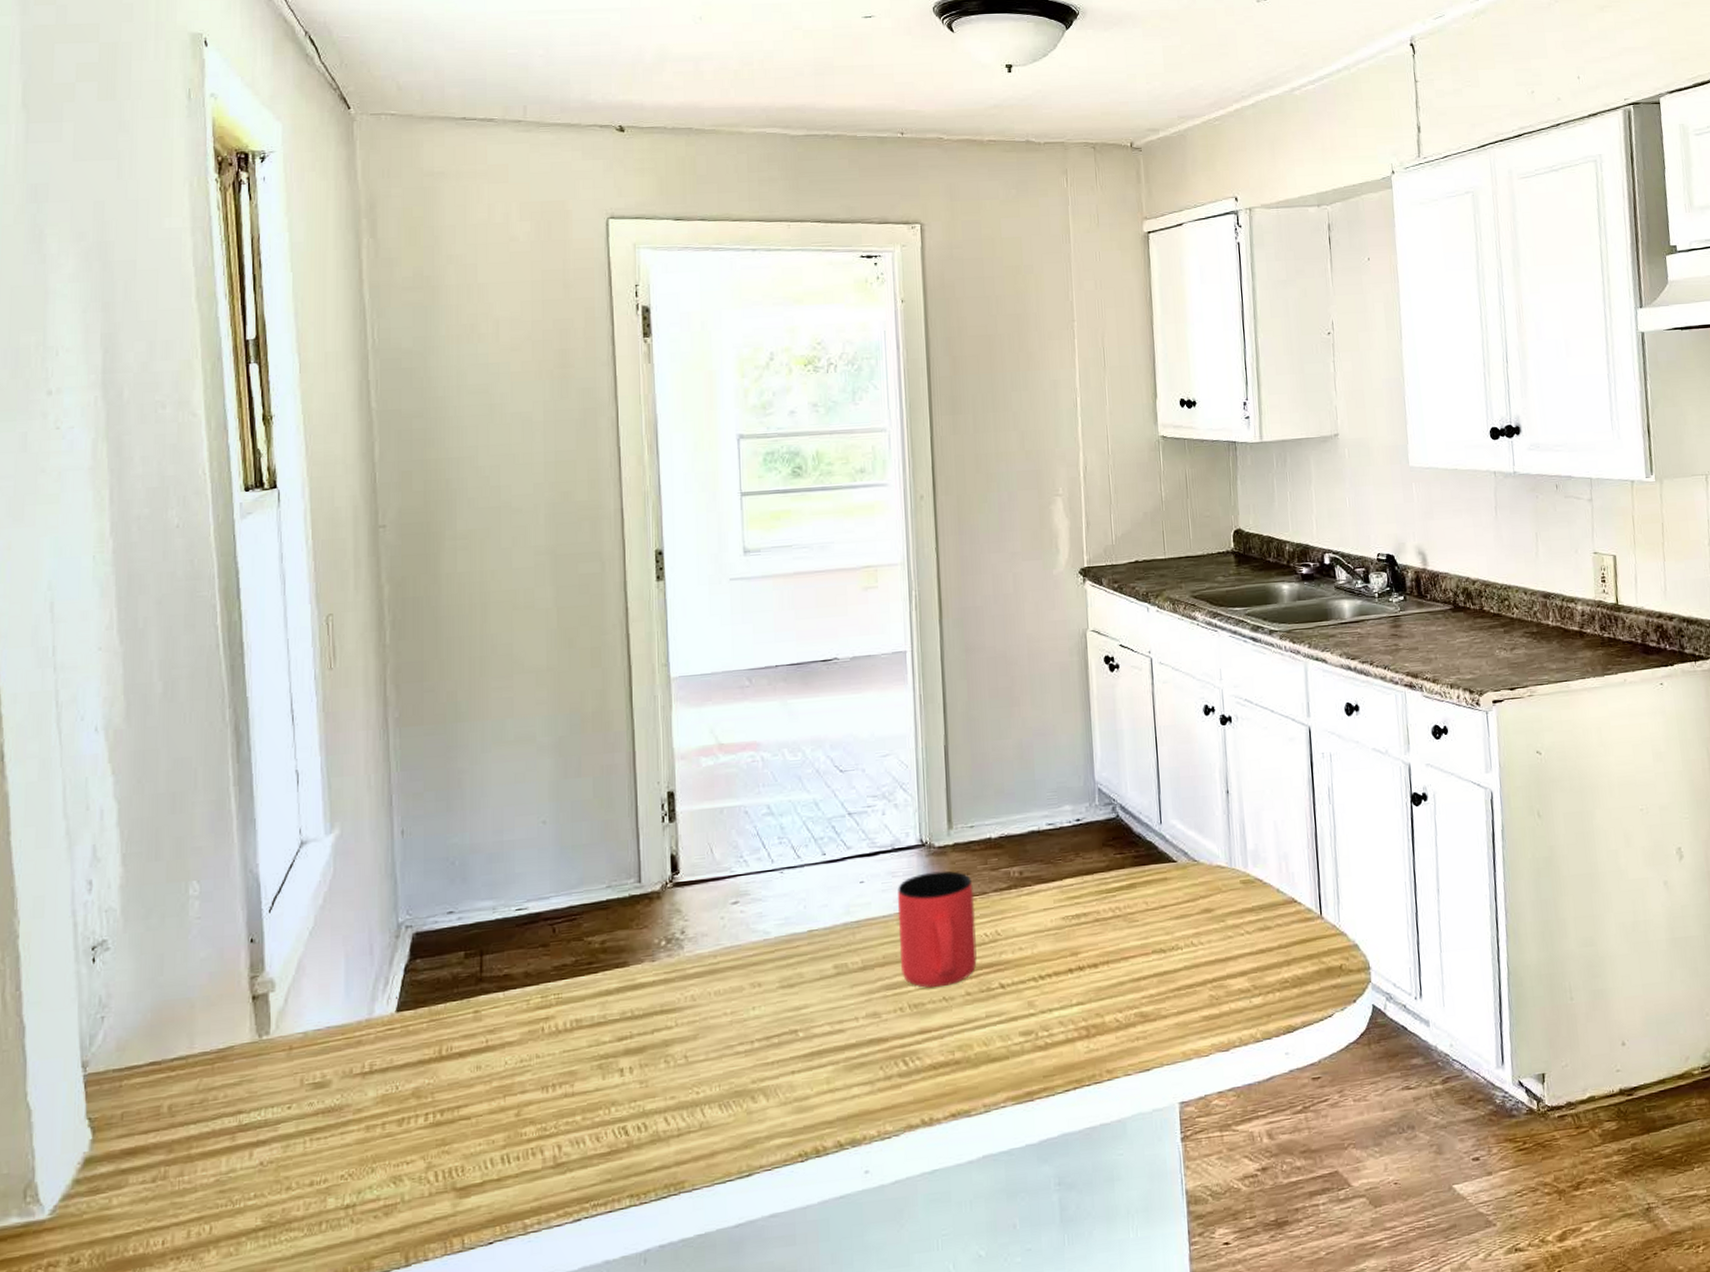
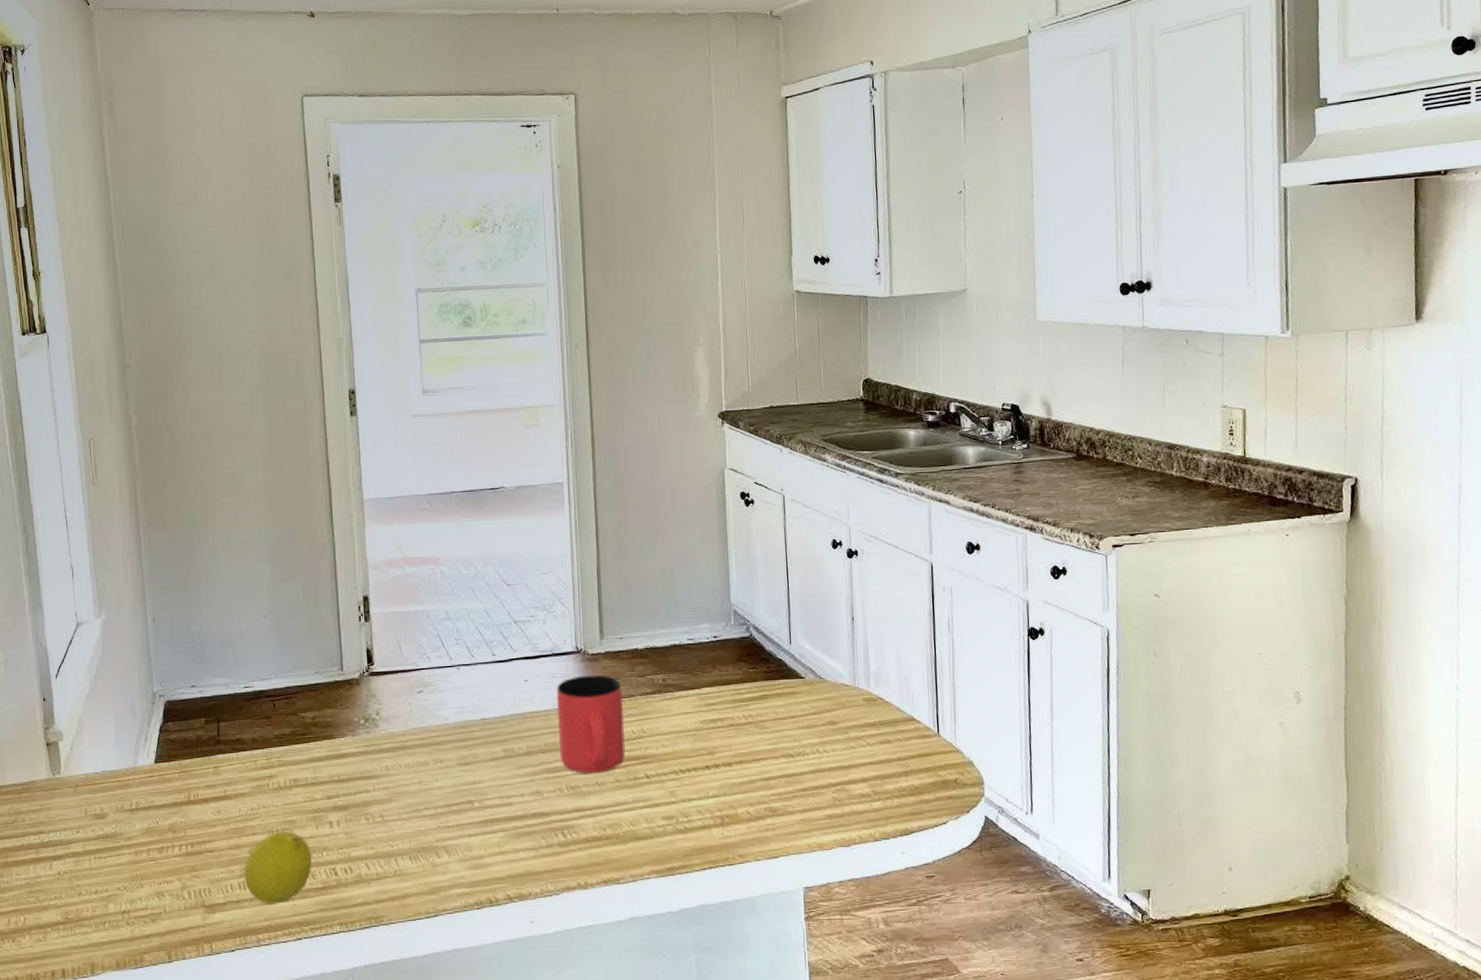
fruit: none [509,1084,597,1180] -> present [244,831,312,904]

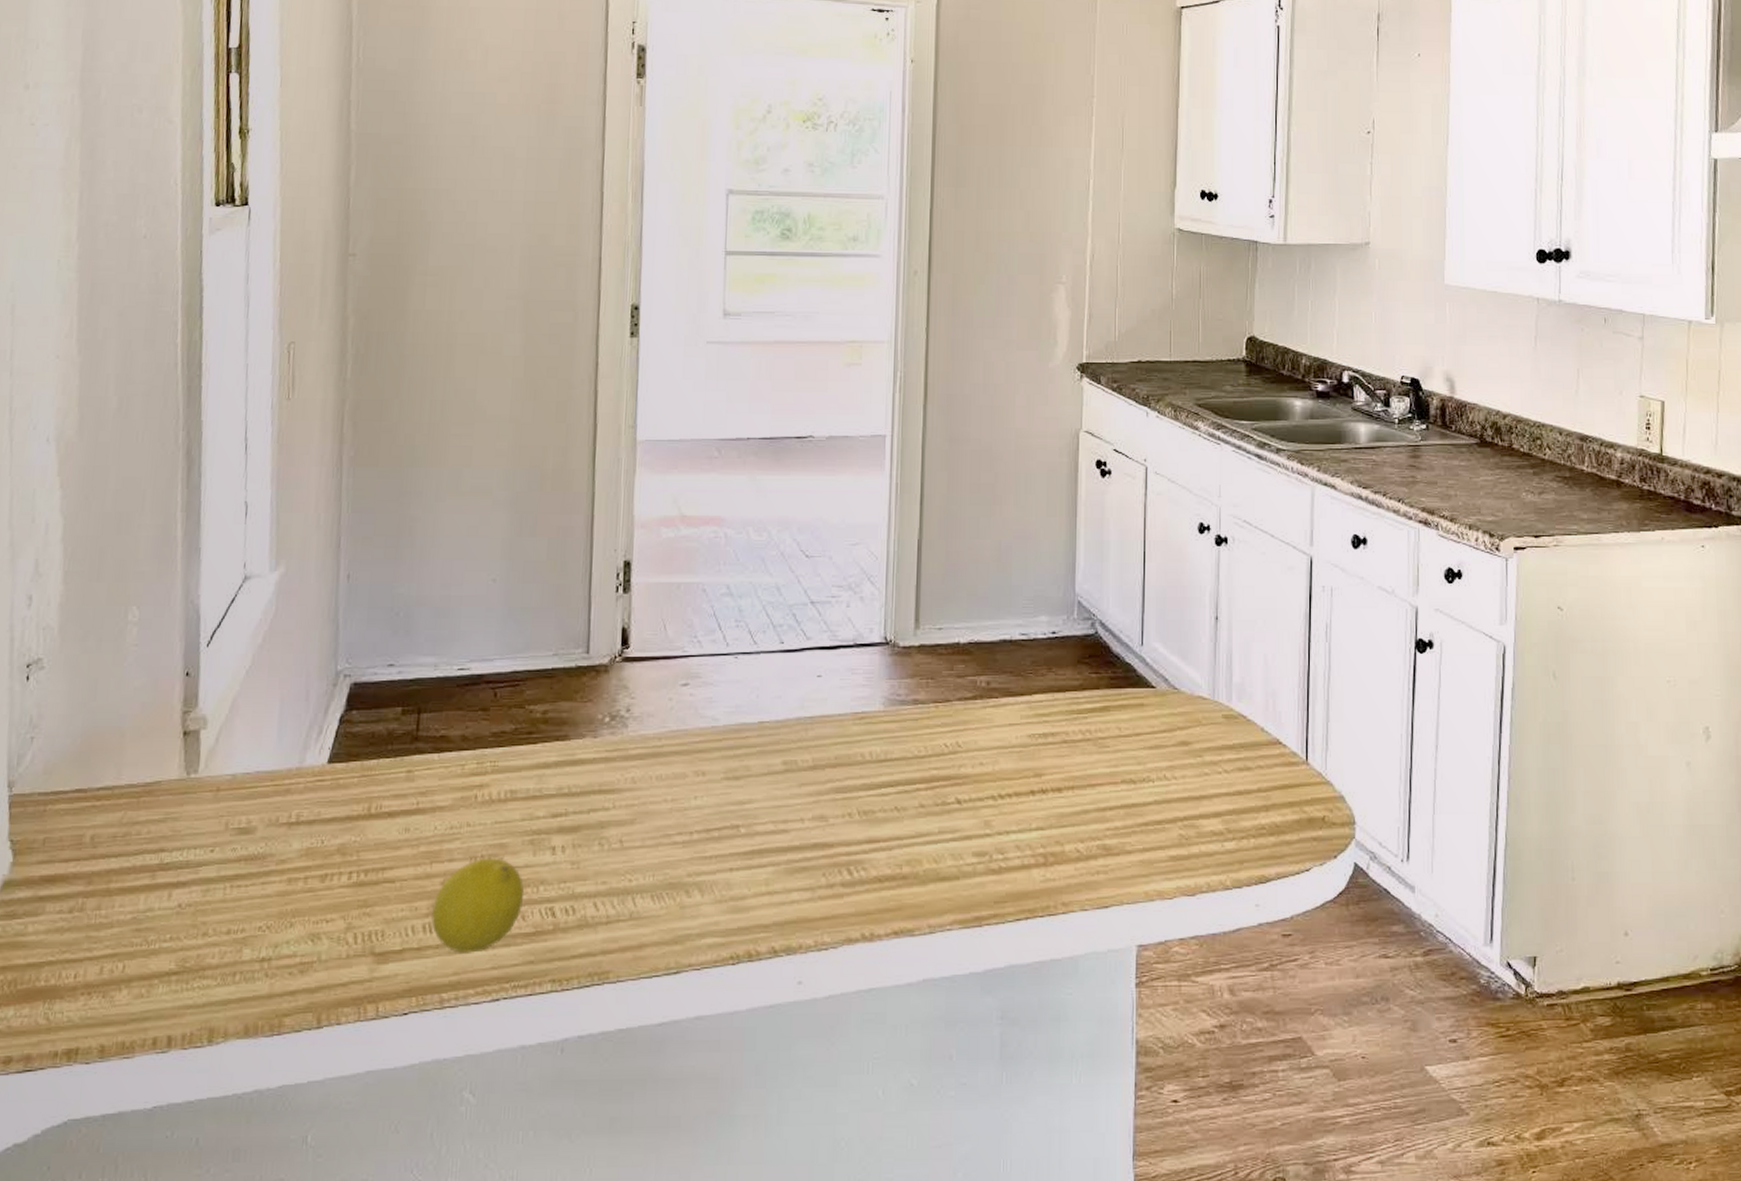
cup: present [556,675,625,774] -> none [853,673,937,796]

